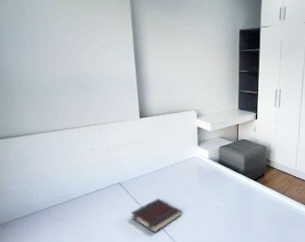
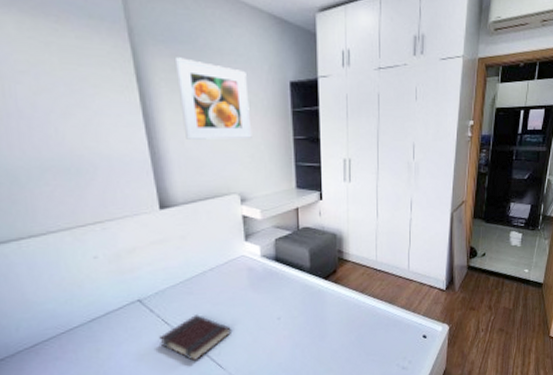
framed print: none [159,9,209,71] -> present [174,57,252,140]

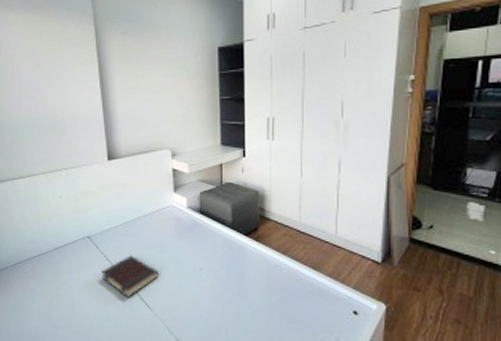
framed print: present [174,57,252,140] -> none [125,34,184,101]

